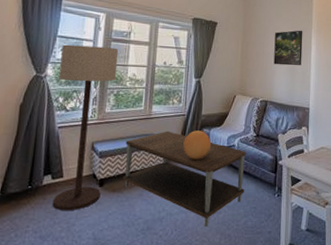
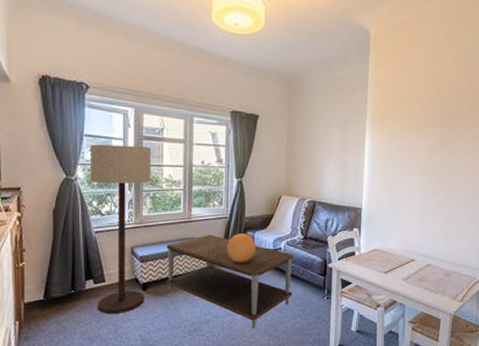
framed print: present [273,30,303,66] -> none [322,122,356,163]

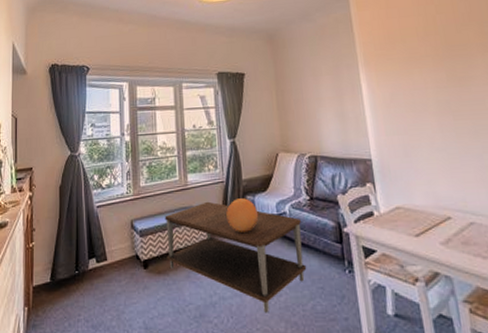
floor lamp: present [90,144,152,314] -> none [91,116,147,298]

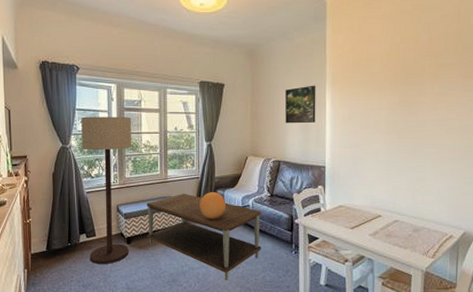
floor lamp: none [91,116,147,298] -> present [81,116,132,265]
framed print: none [313,66,353,112] -> present [285,85,316,124]

